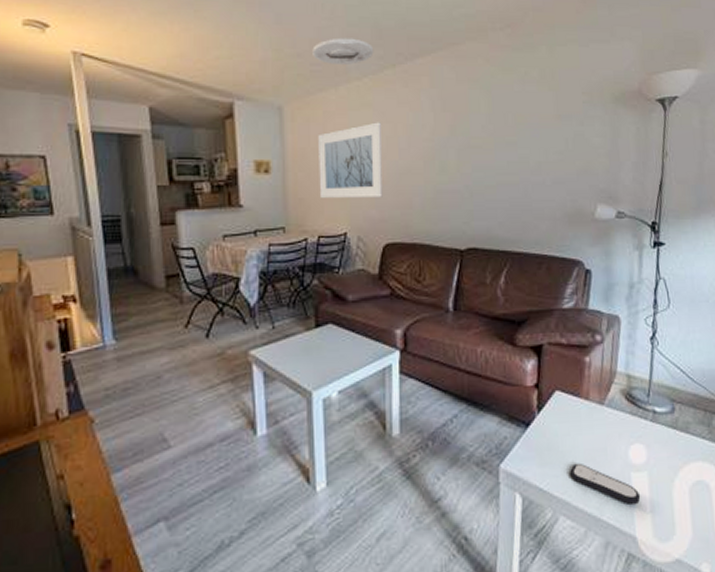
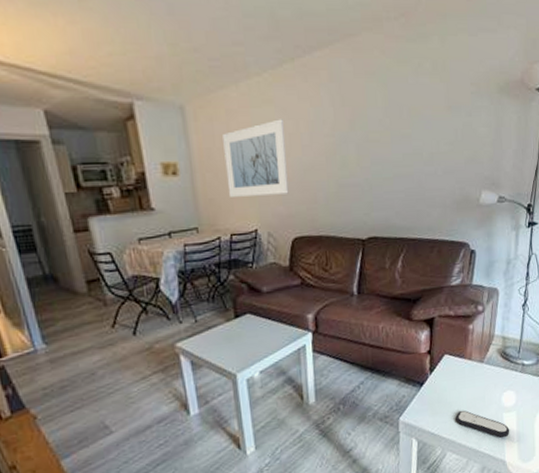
ceiling light: present [312,38,374,65] -> none [209,30,272,59]

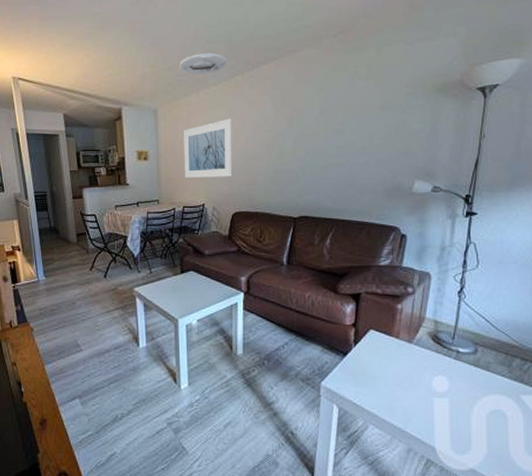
ceiling light: none [209,30,272,59] -> present [179,52,227,74]
remote control: present [455,410,510,438] -> none [380,386,441,424]

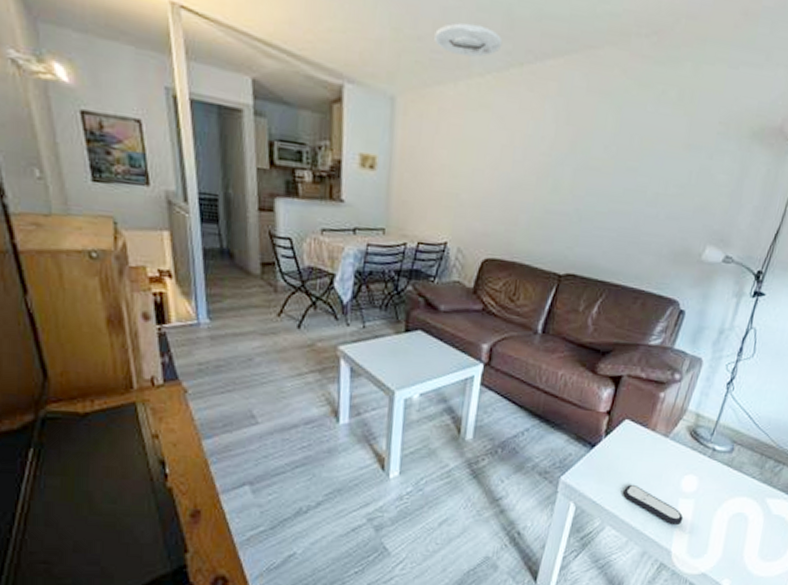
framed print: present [184,118,232,178] -> none [423,127,498,210]
remote control: none [380,386,441,424] -> present [623,484,684,526]

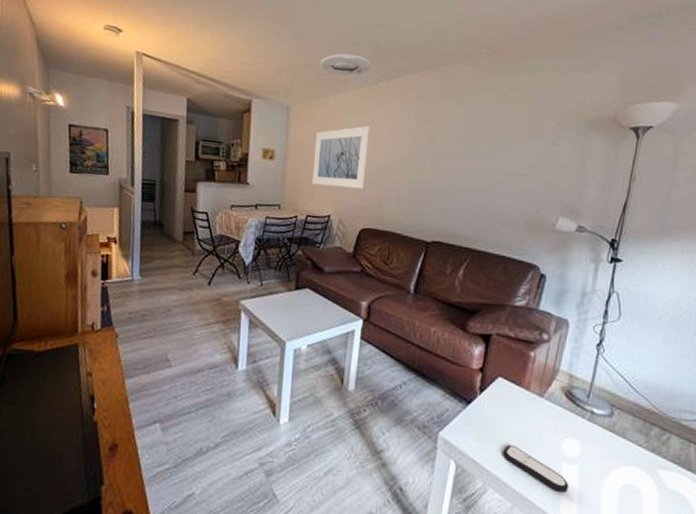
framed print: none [423,127,498,210] -> present [311,126,370,189]

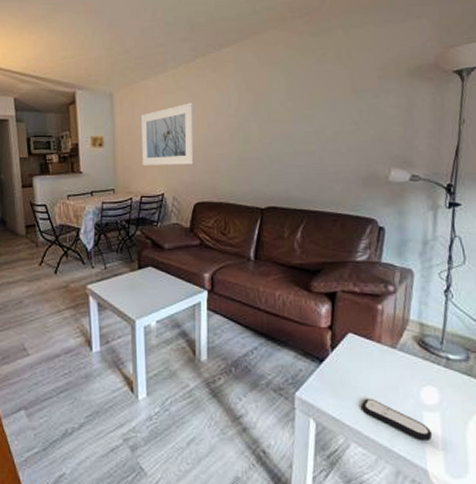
ceiling light: present [320,53,372,76] -> none [137,35,187,57]

